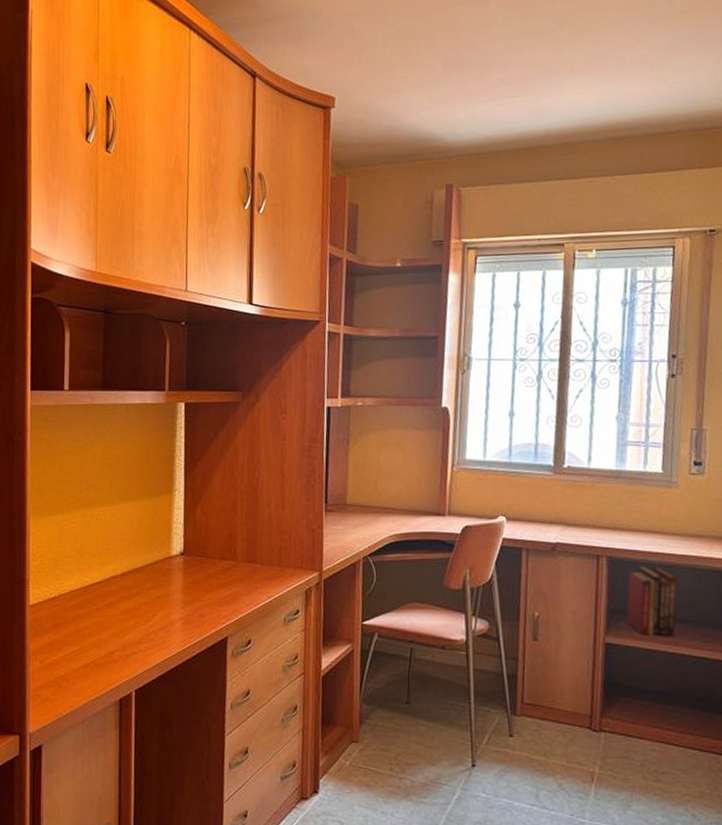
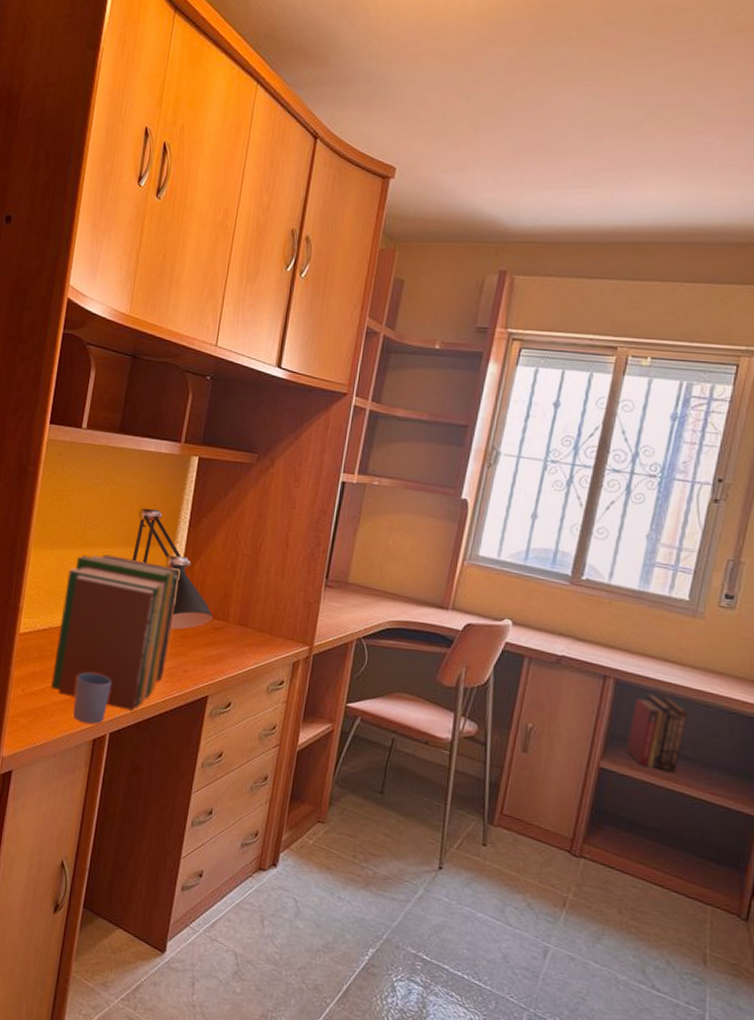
books: none [68,511,183,666] -> present [50,553,181,712]
mug: none [94,632,131,686] -> present [72,672,113,726]
desk lamp: none [133,460,221,577] -> present [132,507,213,630]

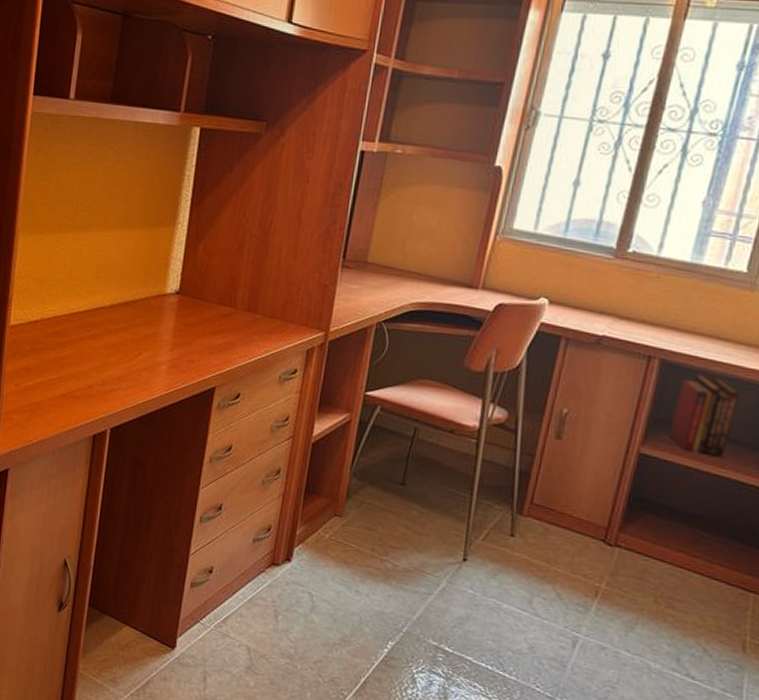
books: present [50,553,181,712] -> none [45,237,183,406]
mug: present [72,672,113,726] -> none [70,365,112,421]
desk lamp: present [132,507,213,630] -> none [129,185,219,318]

